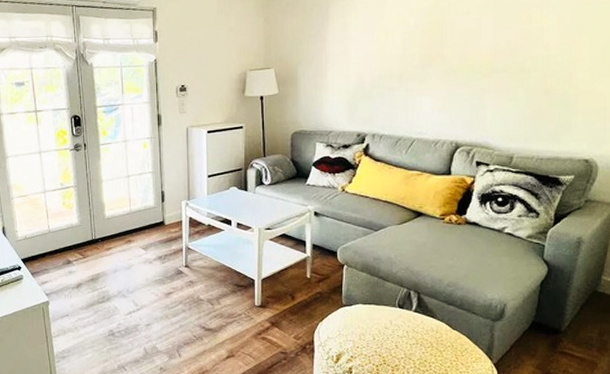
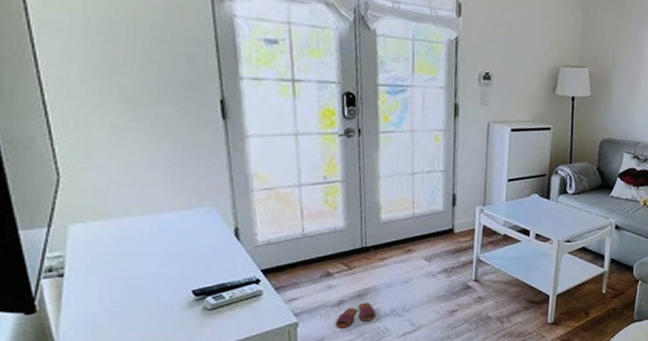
slippers: none [76,285,106,307] -> present [335,302,375,328]

